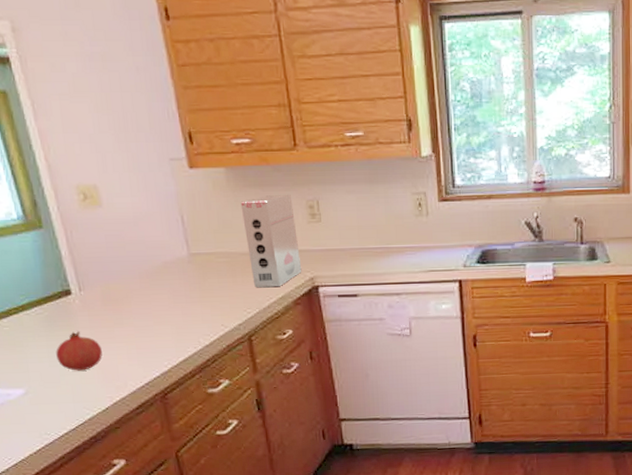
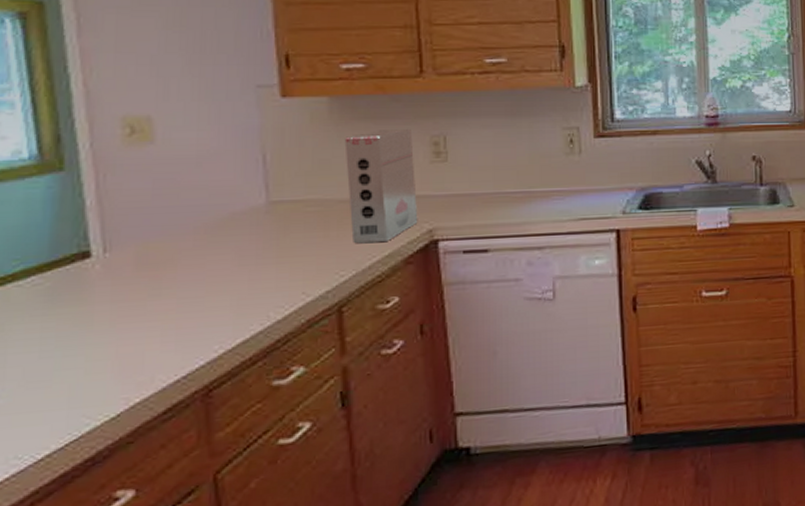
fruit: present [56,331,102,371] -> none [52,307,124,363]

